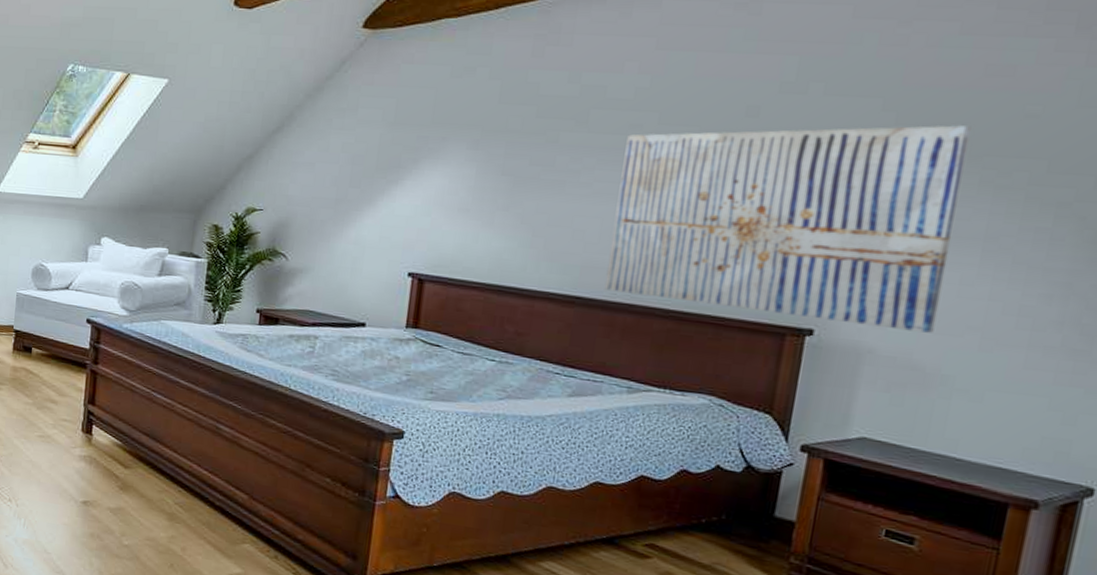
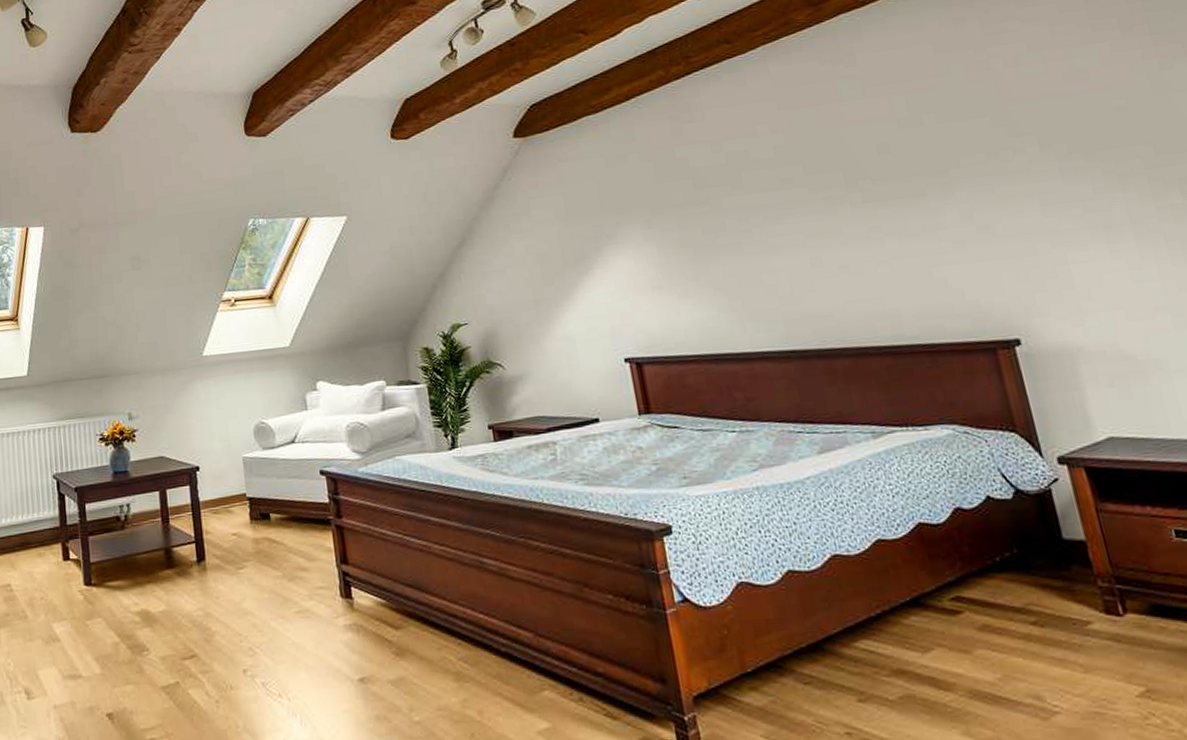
wall art: present [604,125,971,333] -> none [782,127,1127,339]

